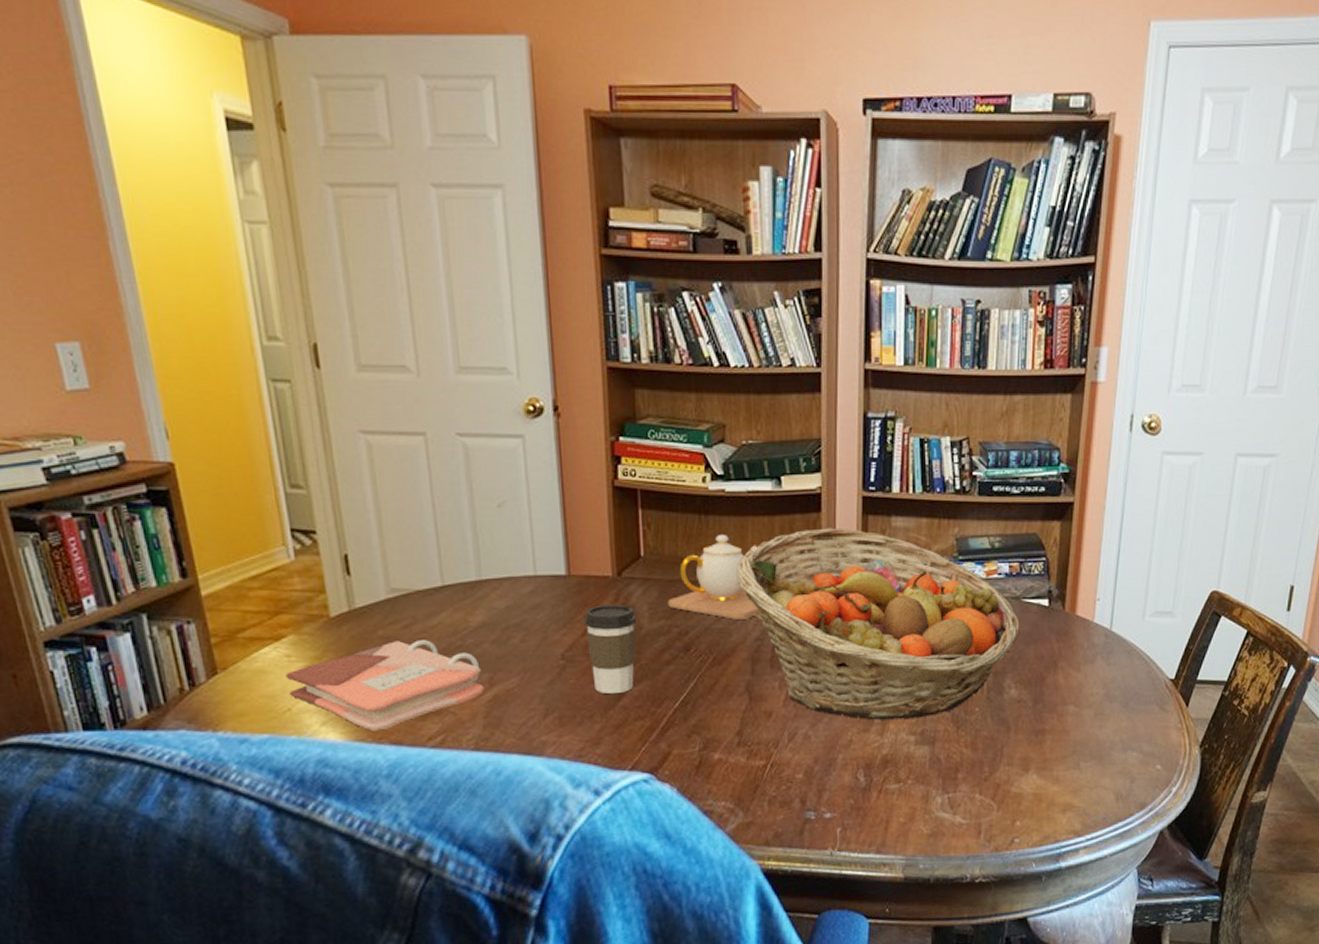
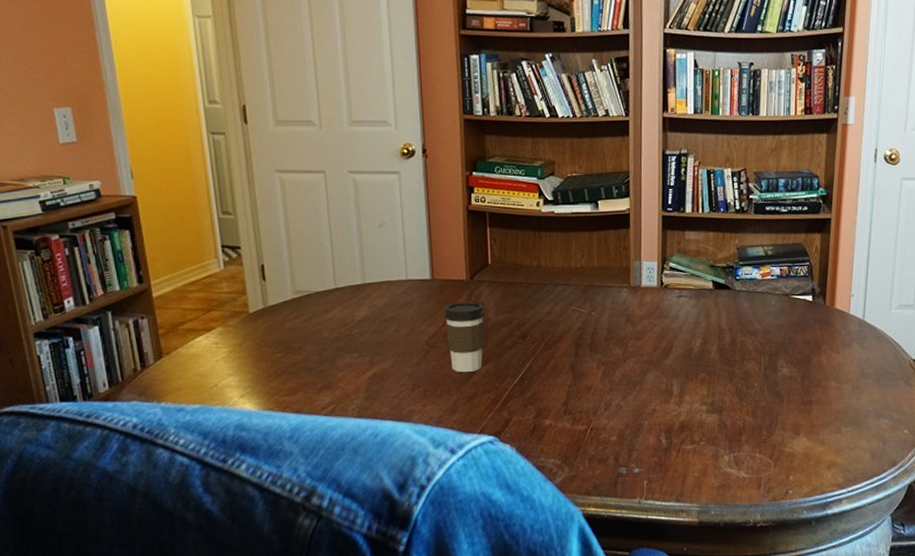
phonebook: present [285,640,484,731] -> none [214,330,365,402]
teapot: present [667,535,759,620] -> none [509,247,581,313]
fruit basket: present [736,527,1020,720] -> none [563,240,790,394]

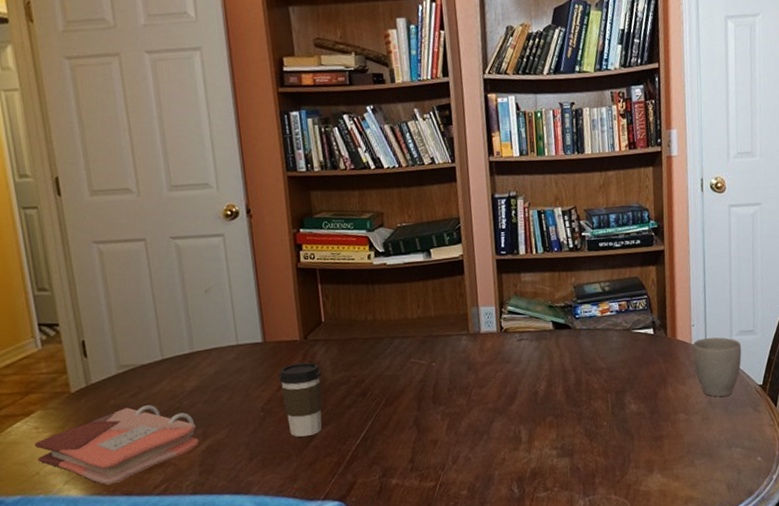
phonebook: none [214,330,365,402] -> present [34,405,199,486]
mug: none [849,308,899,368] -> present [692,337,742,397]

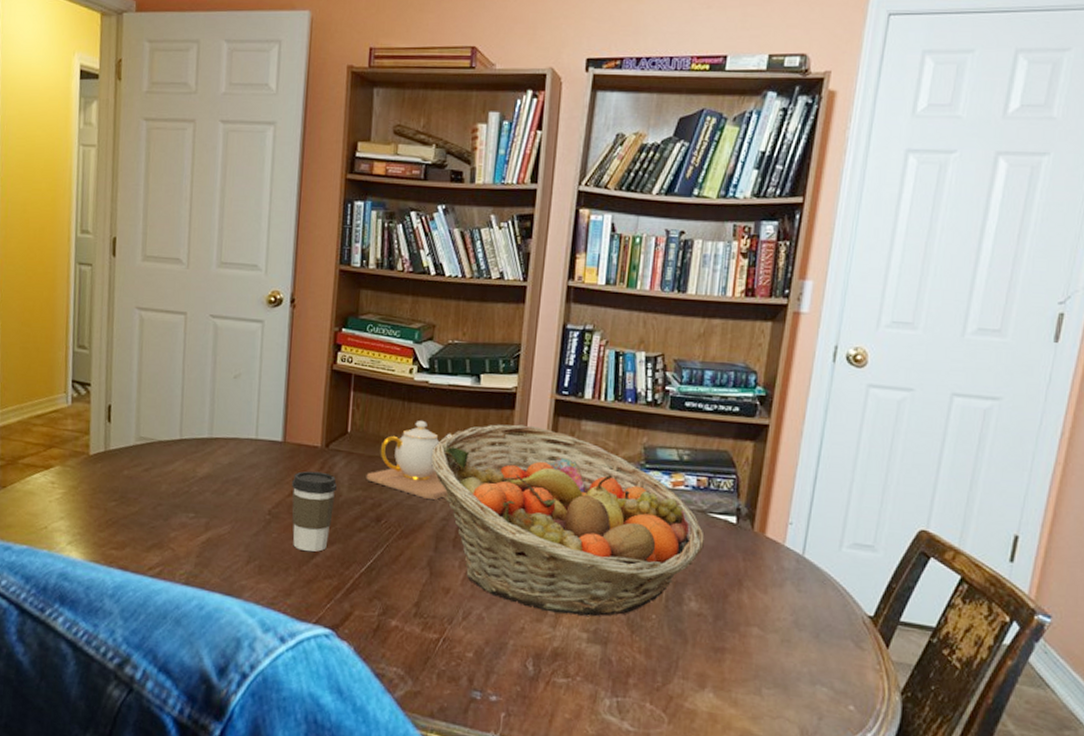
phonebook: present [34,405,199,486] -> none [47,481,201,556]
teapot: none [345,299,421,367] -> present [366,421,453,499]
fruit basket: none [400,285,633,440] -> present [430,424,705,617]
mug: present [692,337,742,397] -> none [783,541,852,620]

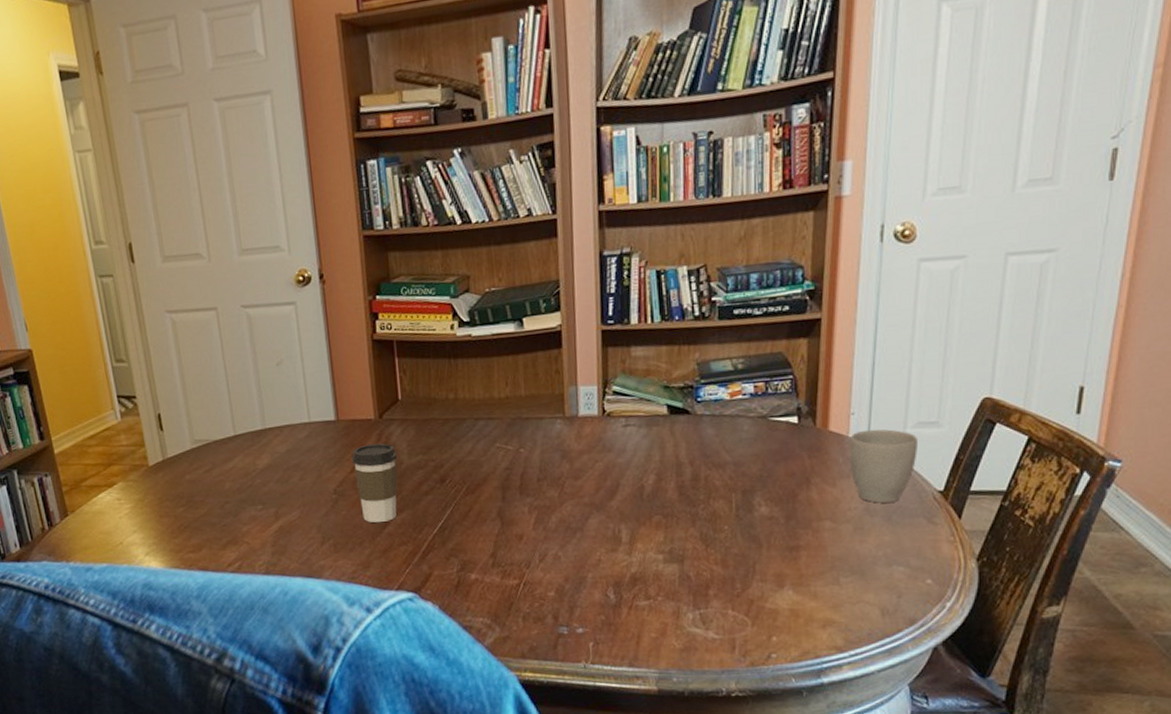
teapot: present [366,421,453,499] -> none [423,375,507,452]
fruit basket: present [430,424,705,617] -> none [485,361,768,541]
mug: none [783,541,852,620] -> present [849,429,917,503]

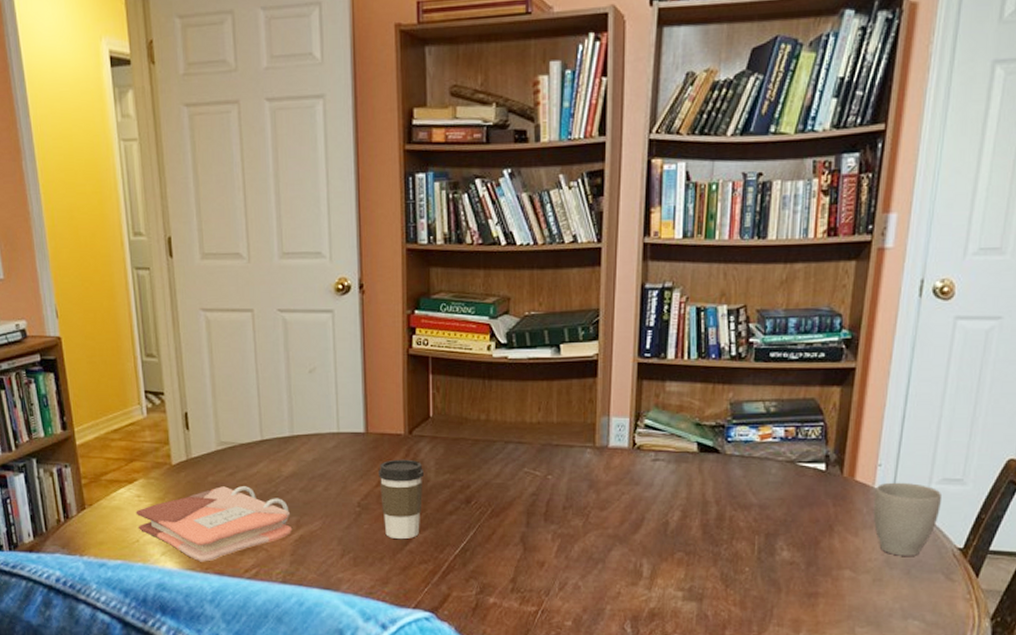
phonebook: none [117,482,271,560] -> present [136,486,291,562]

